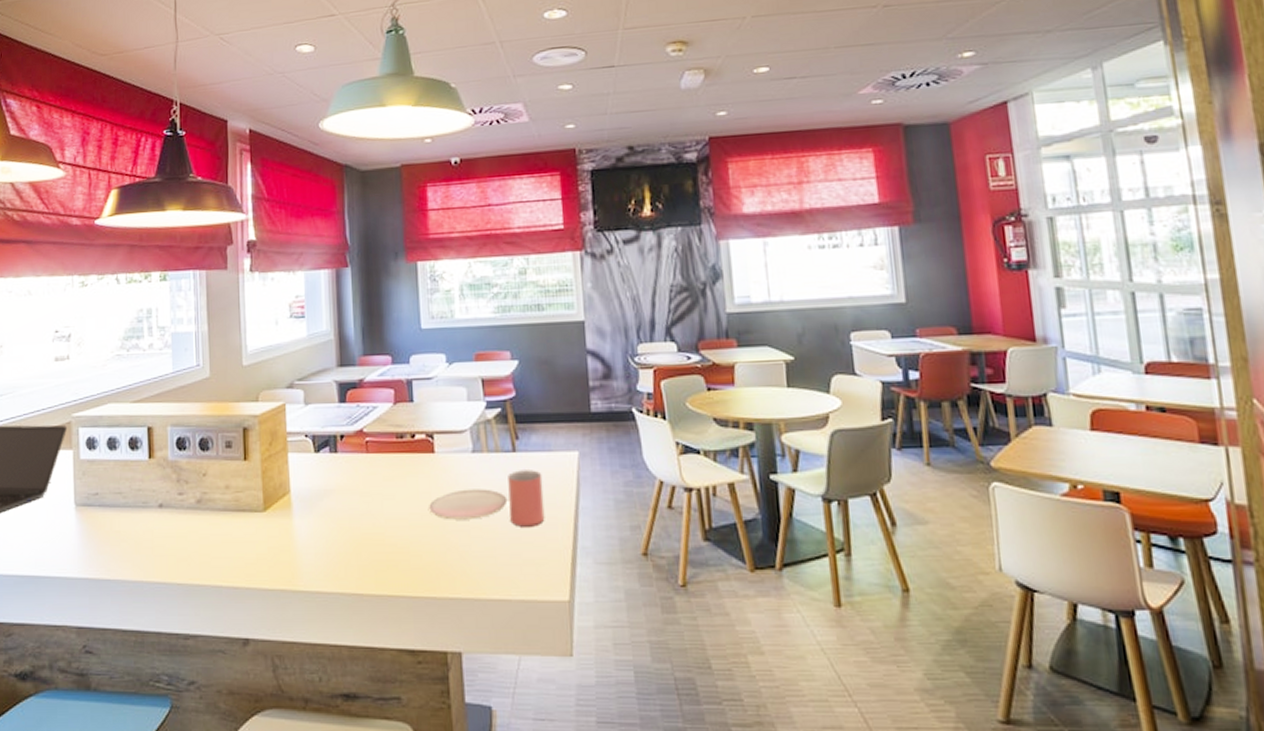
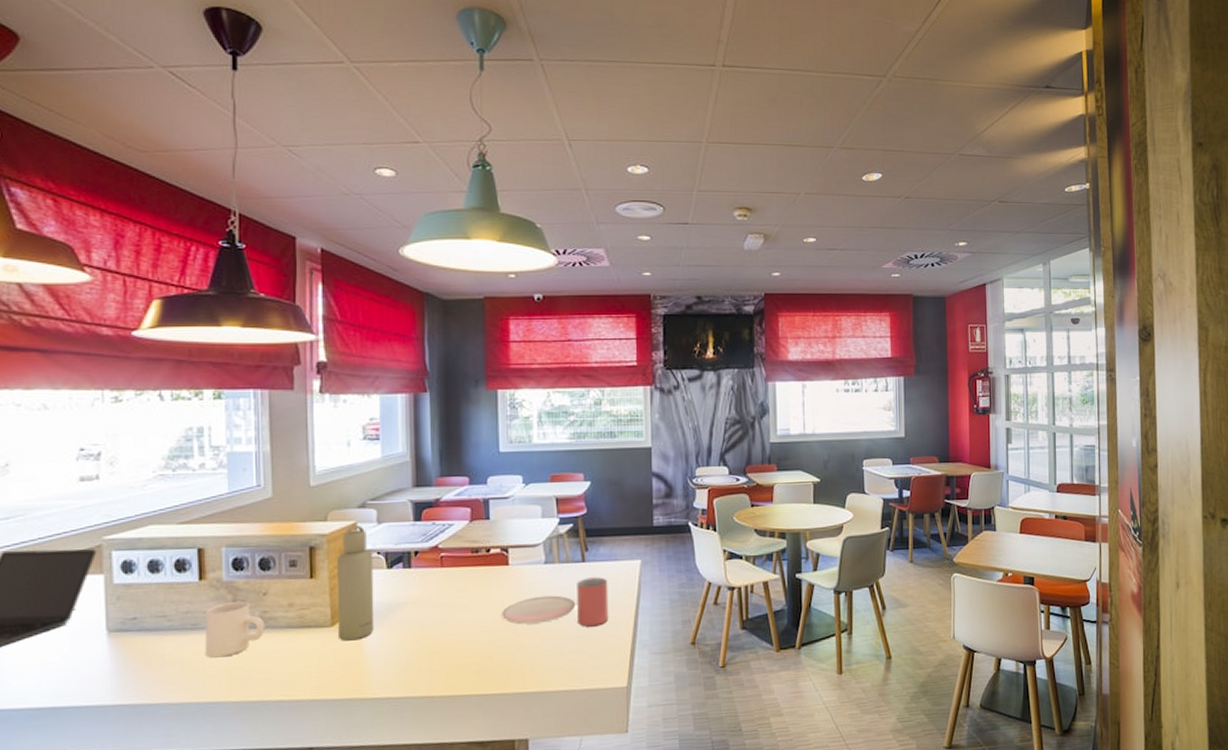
mug: none [153,482,205,537] -> present [204,601,265,658]
bottle: none [268,407,304,528] -> present [337,525,375,641]

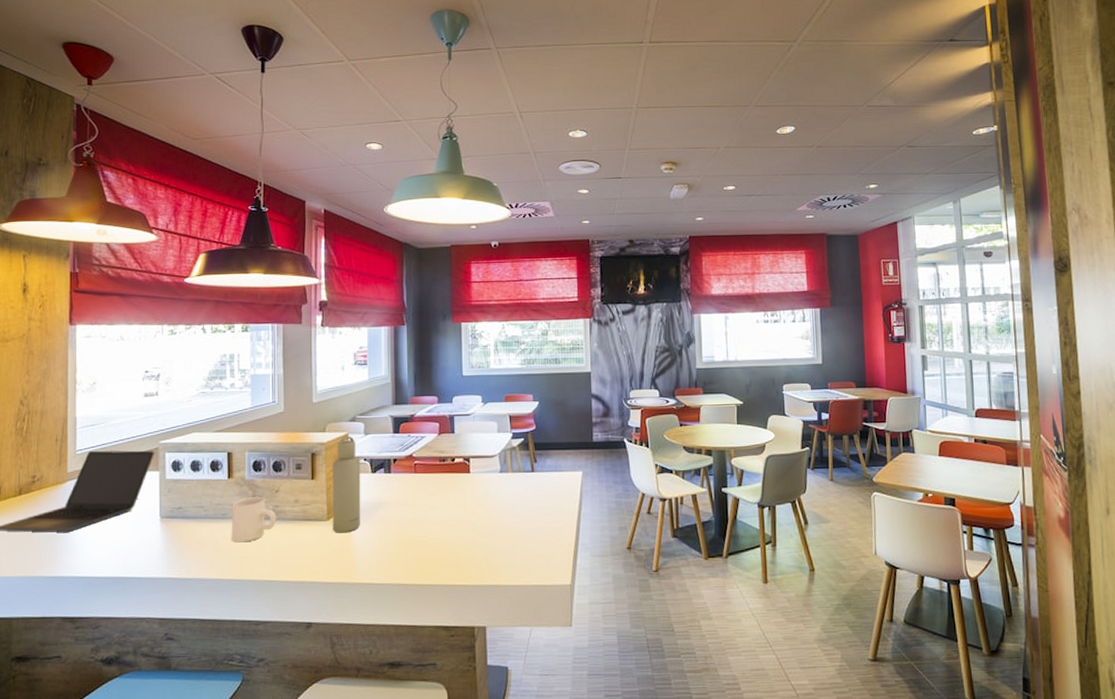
plate: present [502,595,576,625] -> none [464,500,526,525]
mug: present [577,577,609,627] -> none [527,486,555,529]

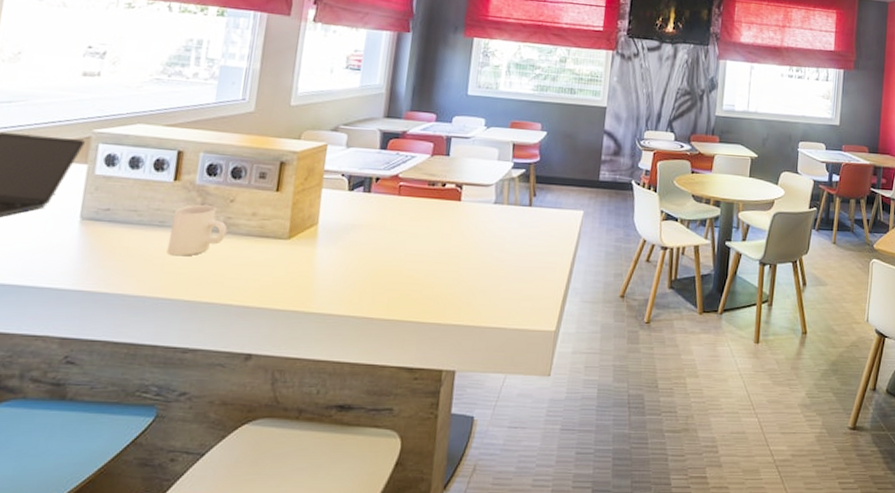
bottle: present [333,436,361,533] -> none [293,147,338,255]

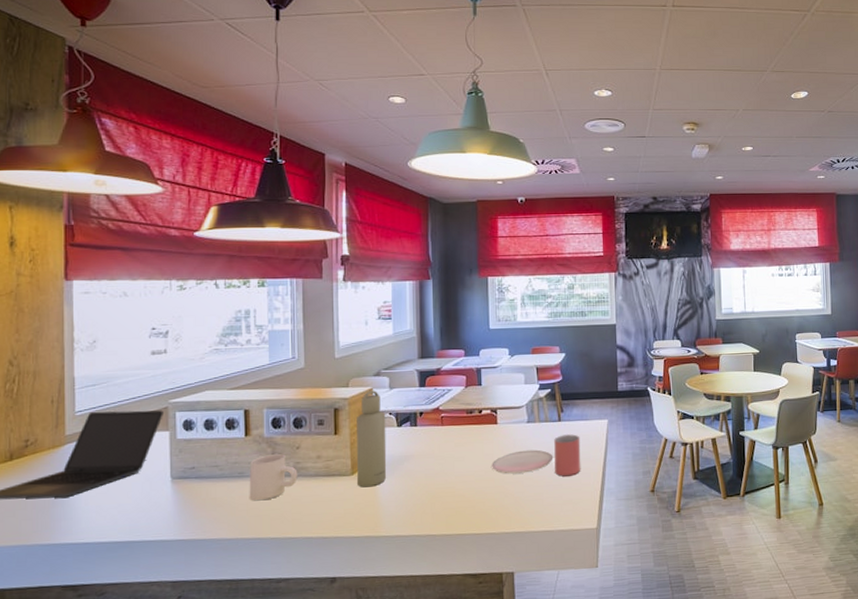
bottle: none [293,147,338,255] -> present [357,391,387,488]
plate: none [447,234,518,260] -> present [492,449,553,474]
mug: none [517,222,551,269] -> present [554,434,581,477]

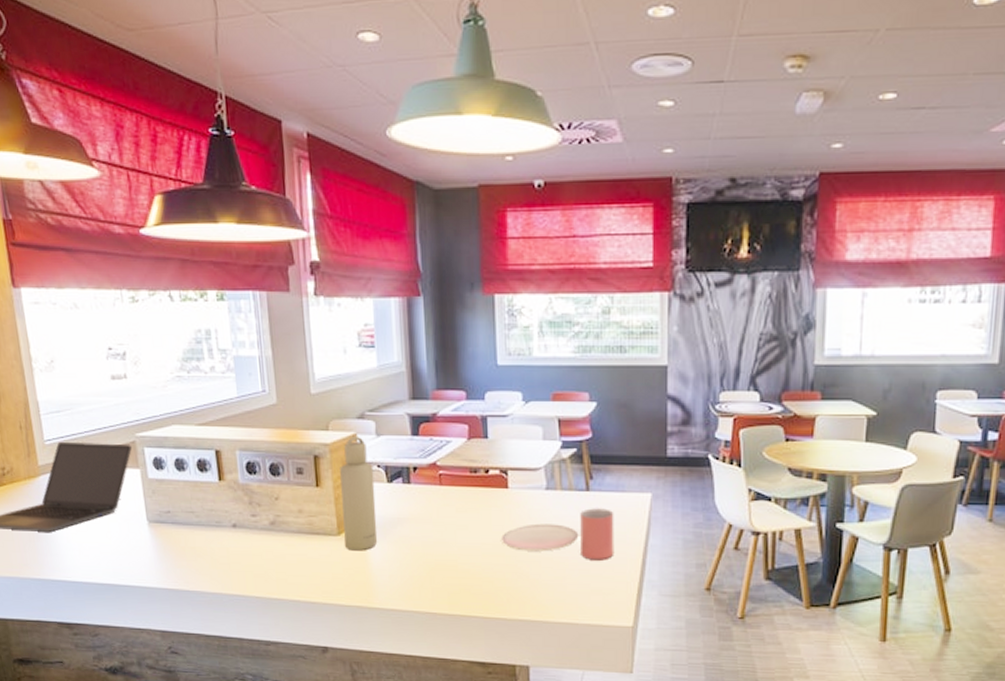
mug: present [249,454,298,501] -> none [227,504,279,555]

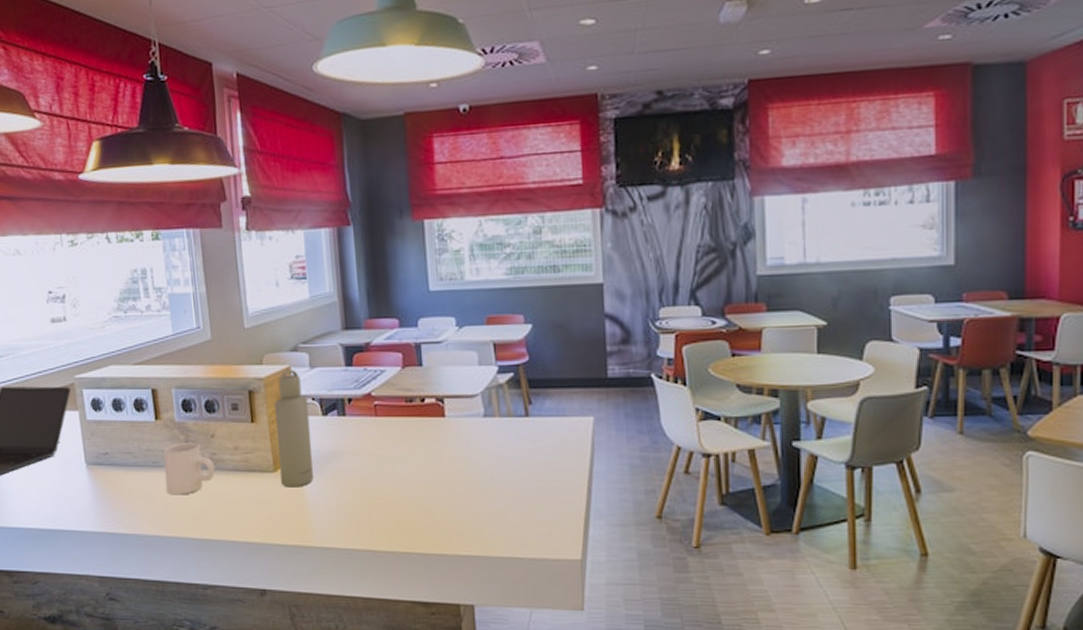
mug: none [227,504,279,555] -> present [163,443,215,495]
plate: present [501,523,579,552] -> none [440,452,520,482]
mug: present [580,508,614,560] -> none [520,434,558,490]

